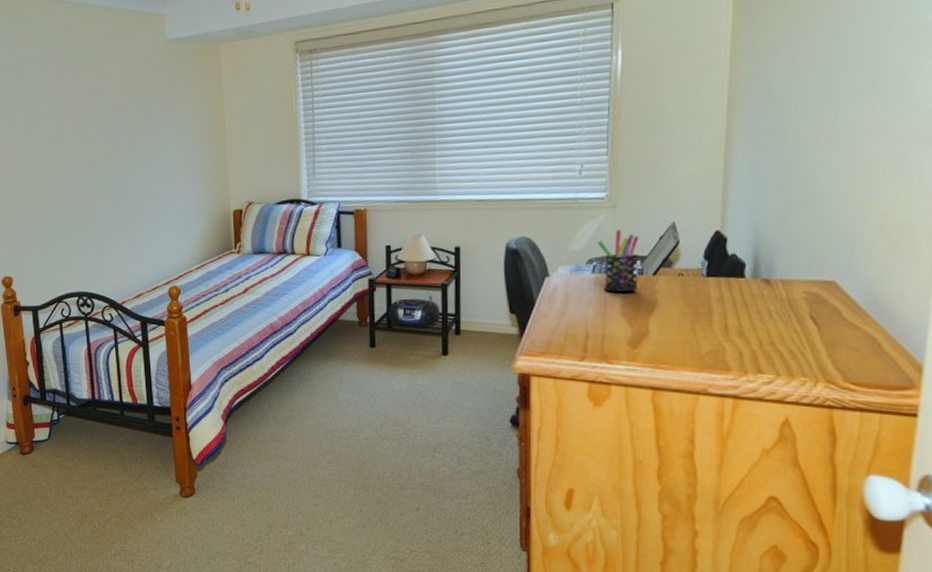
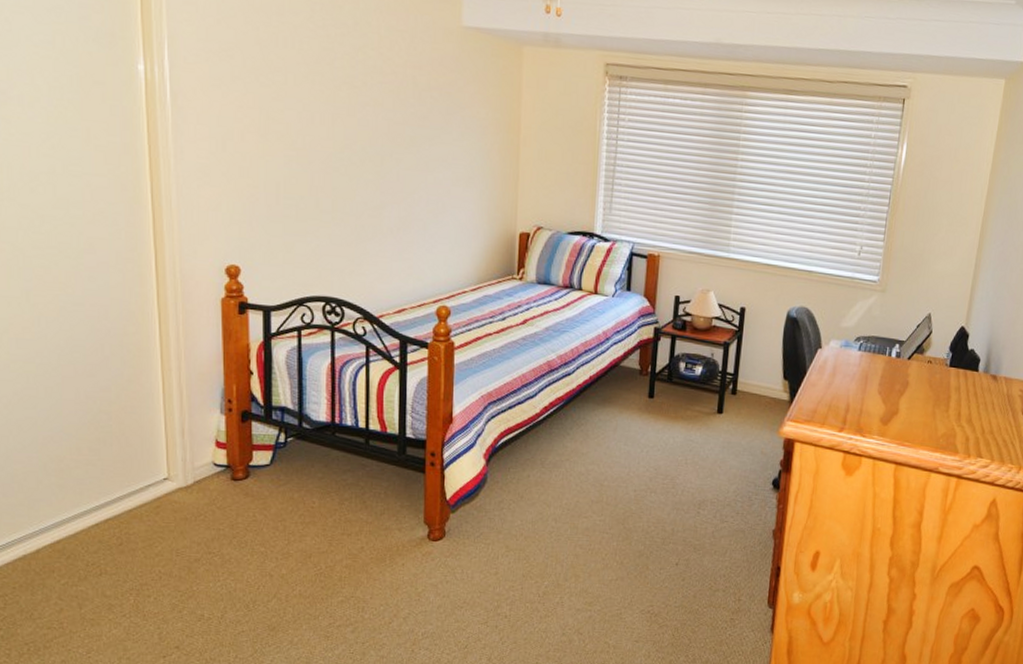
pen holder: present [597,229,640,292] -> none [866,313,901,372]

